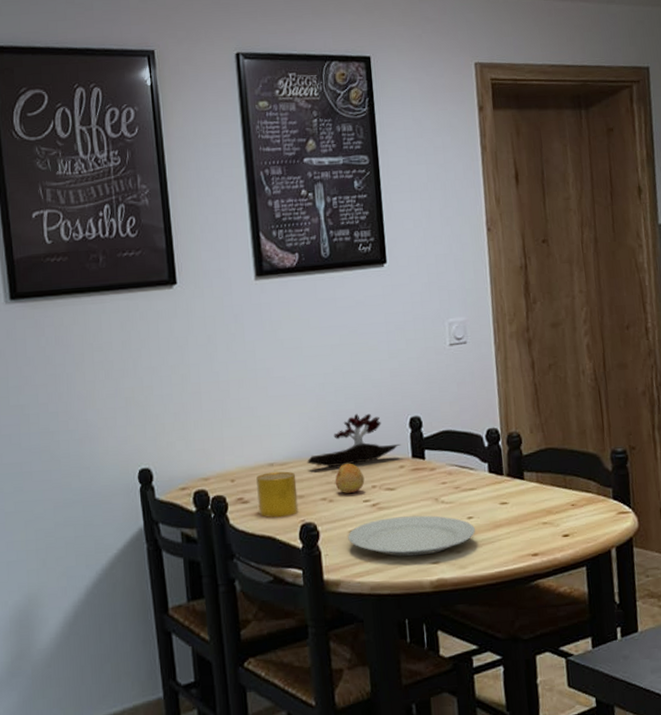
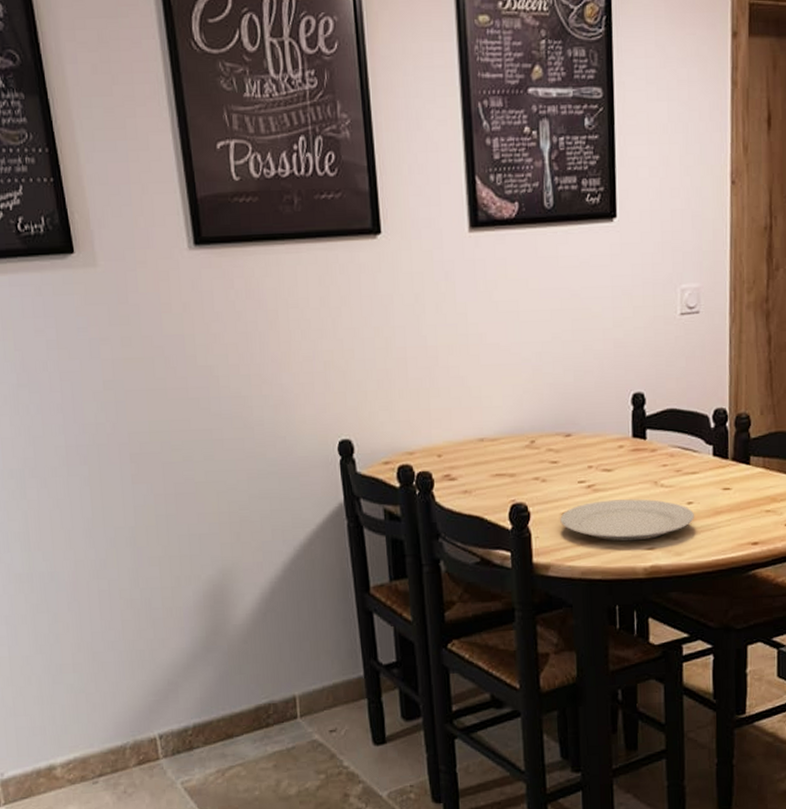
cup: present [256,471,299,518] -> none [465,447,509,497]
flower: present [307,413,401,467] -> none [520,387,621,444]
fruit: present [335,463,365,494] -> none [549,440,581,474]

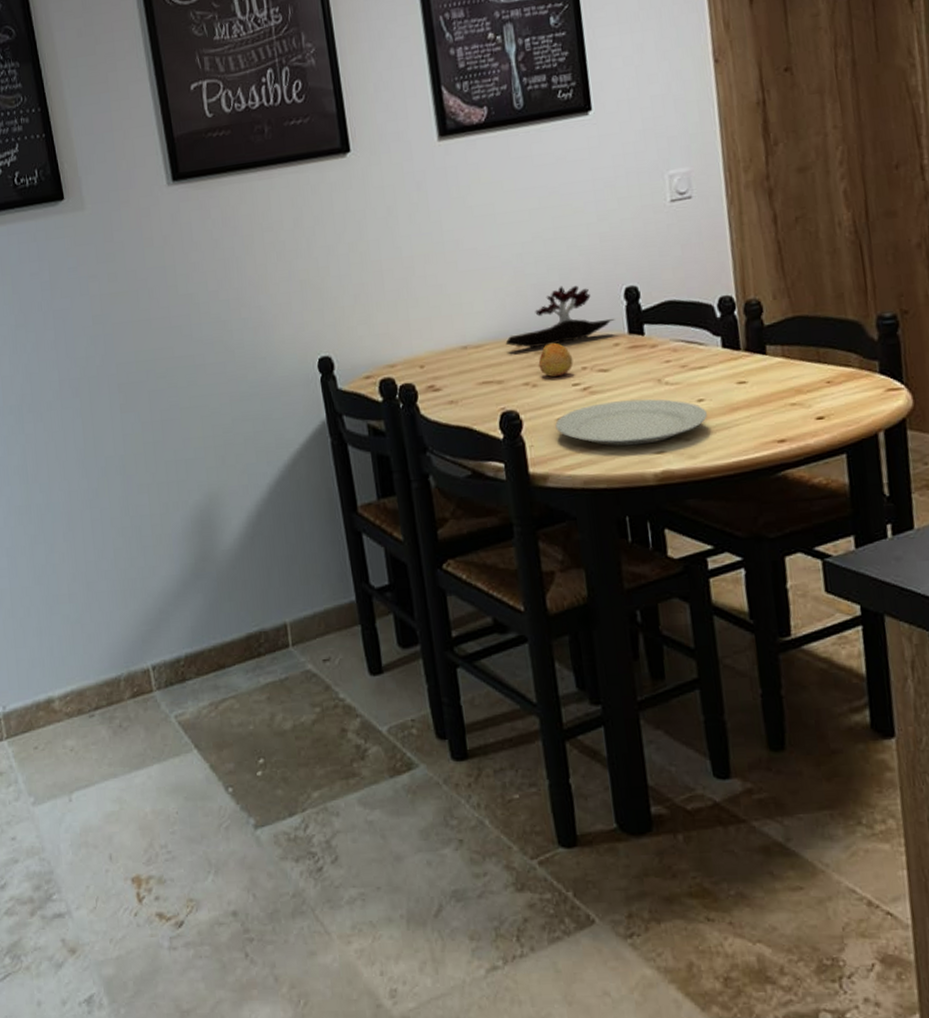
flower: none [520,387,621,444] -> present [505,285,615,348]
fruit: none [549,440,581,474] -> present [538,342,573,378]

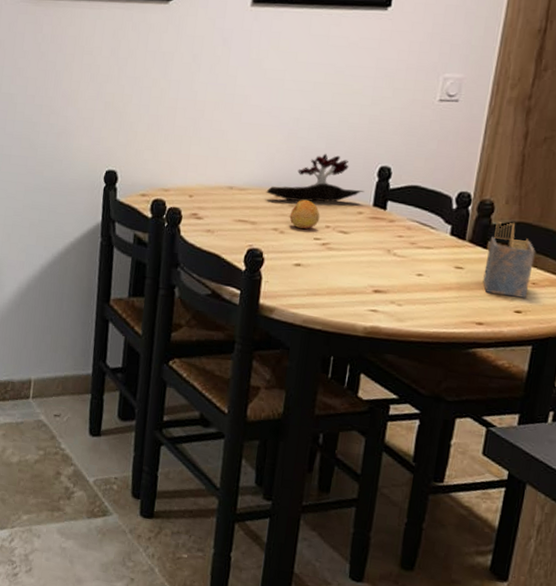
plate: present [555,399,707,446] -> none [291,258,422,302]
napkin holder: none [767,318,825,404] -> present [483,220,535,298]

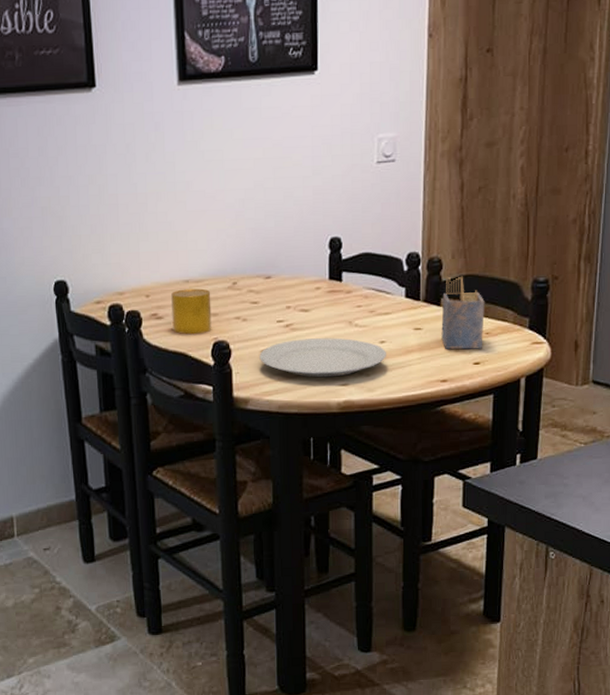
cup: none [210,194,253,239] -> present [171,288,212,335]
flower: present [266,153,364,203] -> none [222,232,319,286]
fruit: present [289,199,320,229] -> none [249,282,280,314]
plate: none [291,258,422,302] -> present [259,338,386,378]

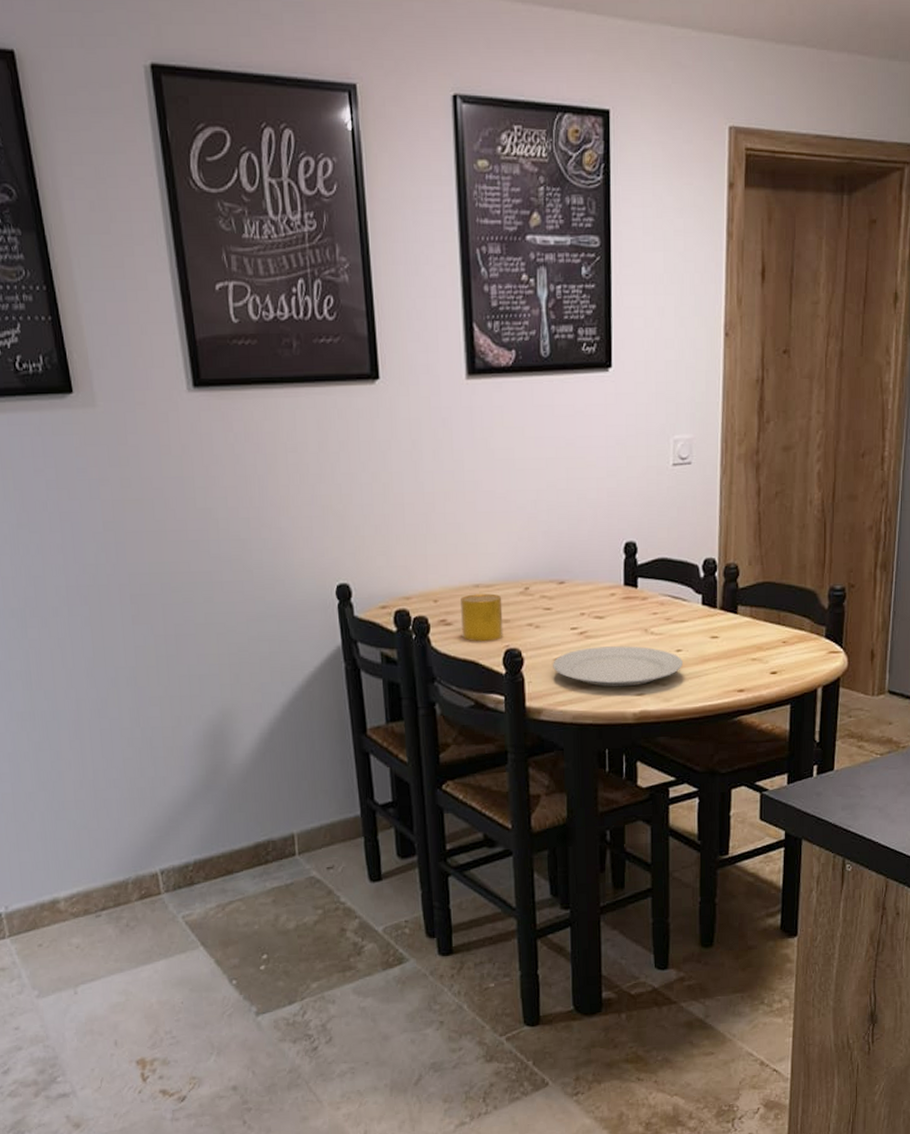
napkin holder: present [441,276,485,350] -> none [738,583,782,659]

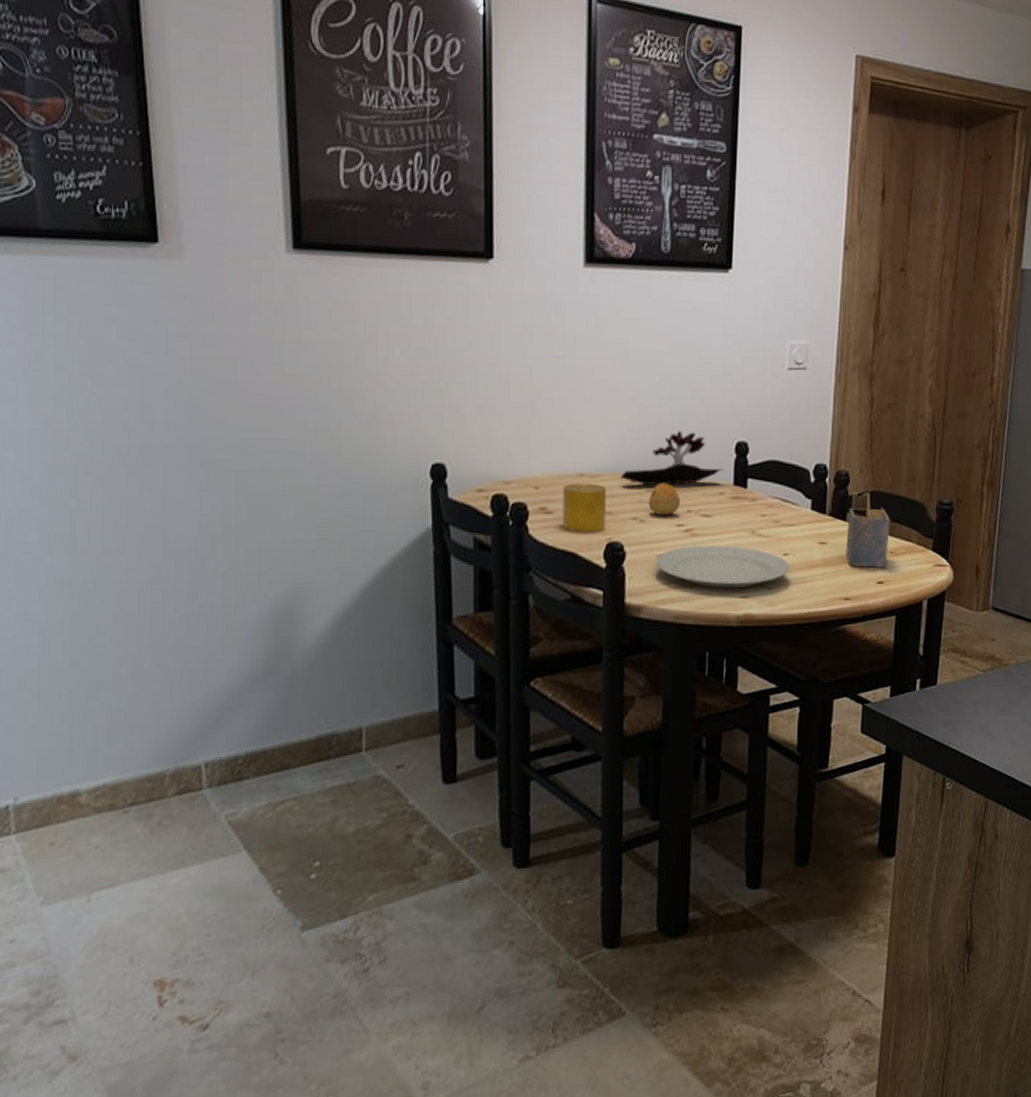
flower: none [514,535,614,591] -> present [620,430,723,485]
fruit: none [542,588,573,621] -> present [648,483,681,516]
napkin holder: none [738,583,782,659] -> present [846,491,890,568]

